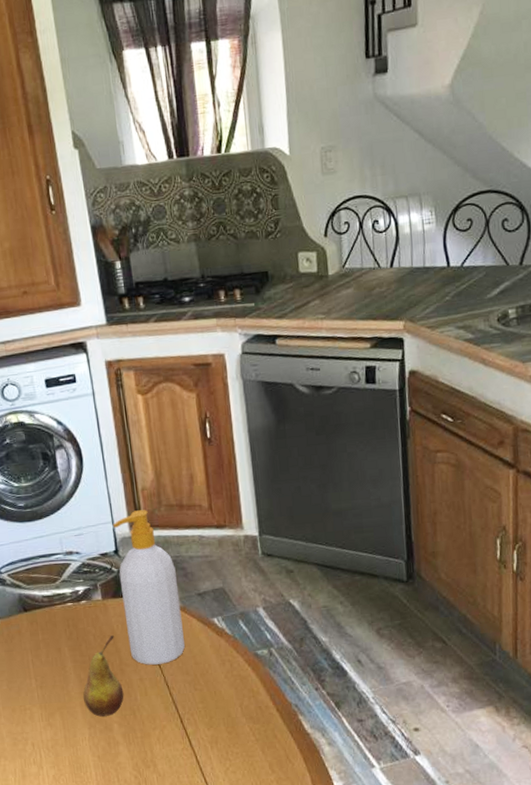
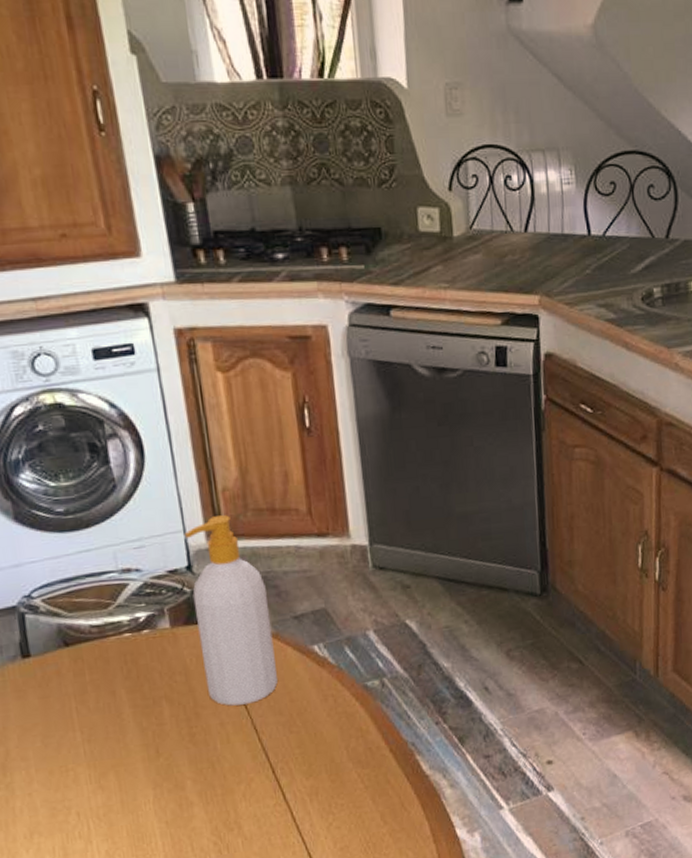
fruit: present [83,636,124,717] -> none [145,672,200,773]

